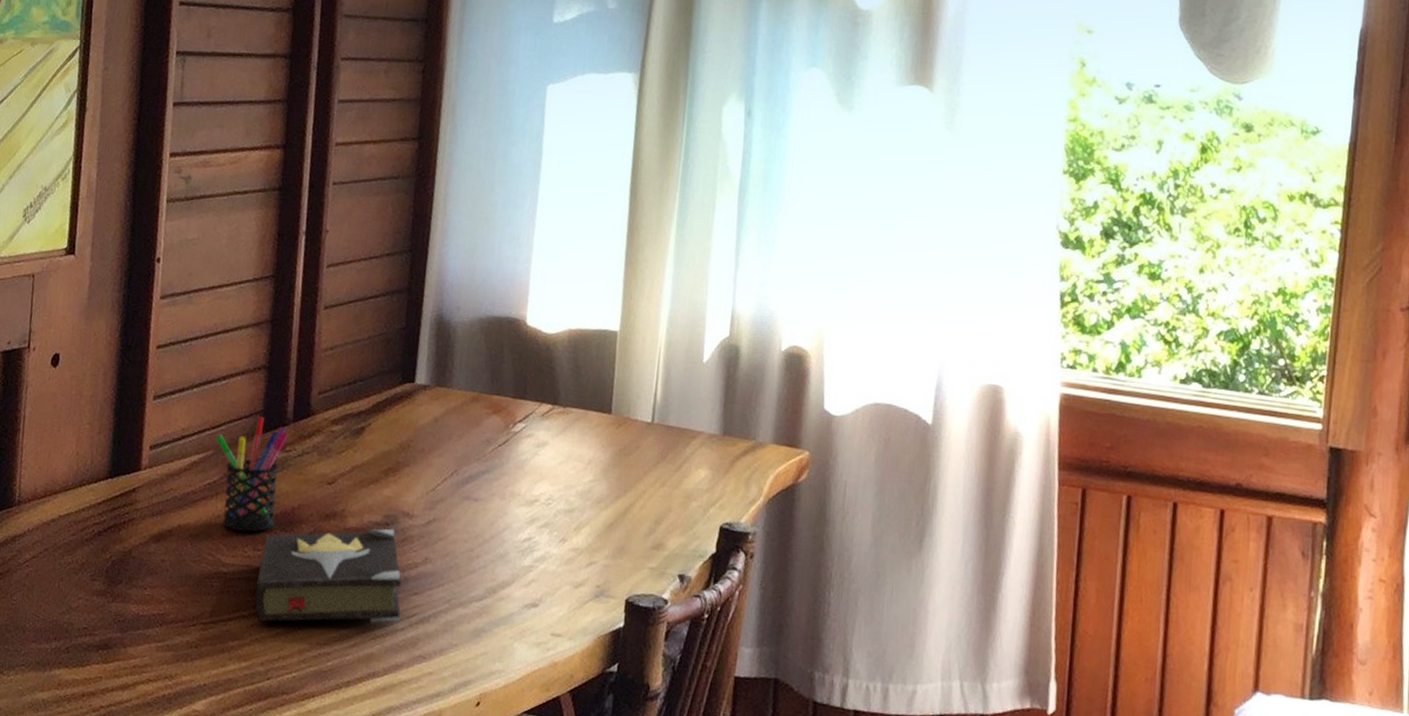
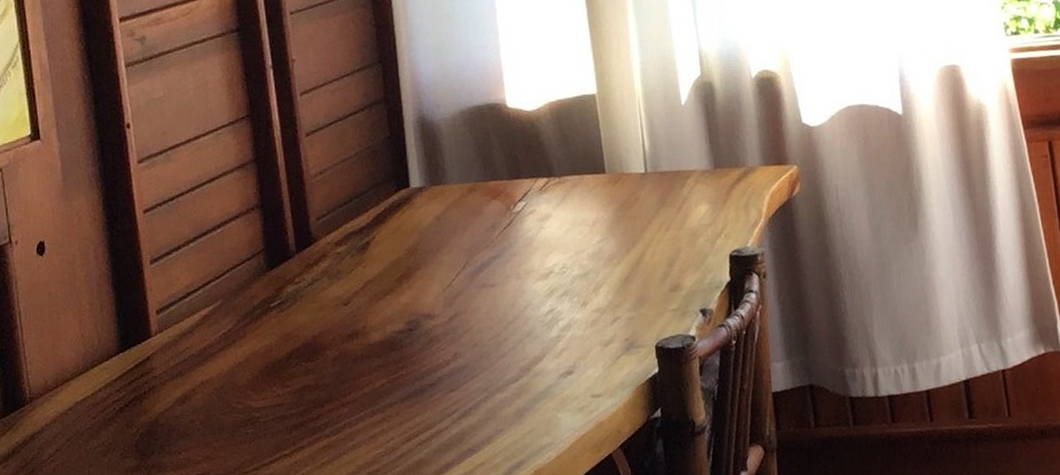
pen holder: present [214,417,289,532] -> none [221,255,299,374]
hardback book: present [254,528,401,623] -> none [291,333,443,457]

